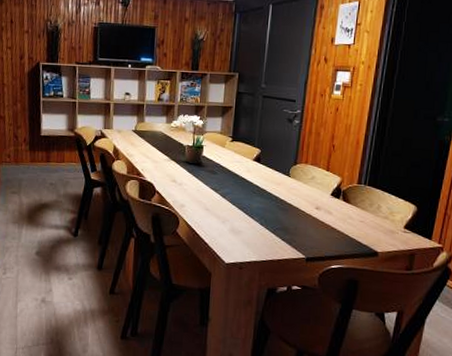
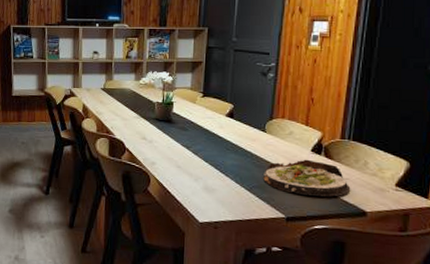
salad plate: none [285,203,365,238] -> present [262,159,351,197]

